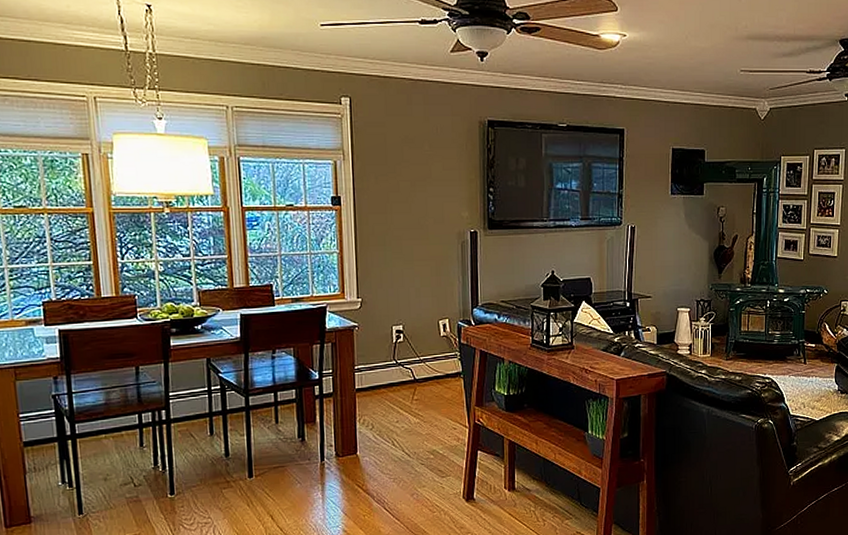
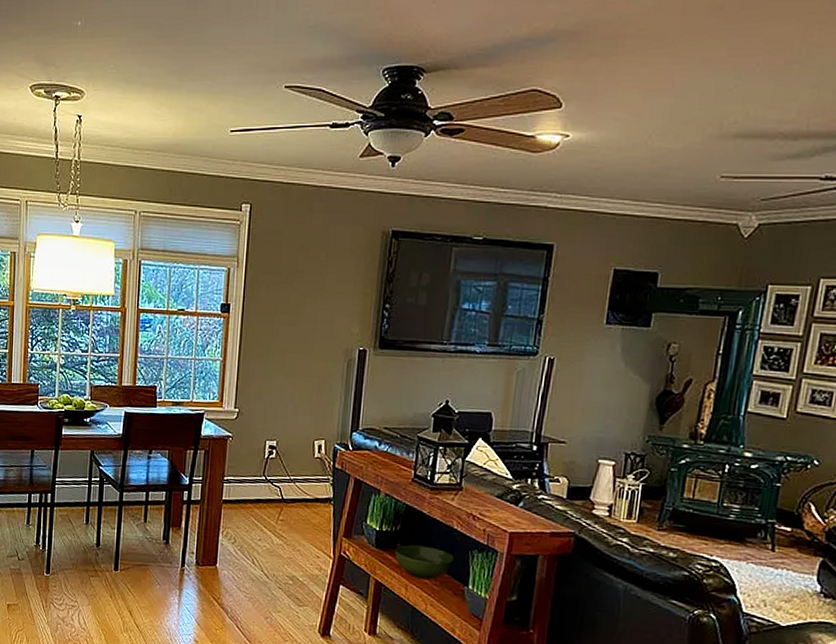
bowl: none [523,402,575,432] -> present [395,544,455,580]

